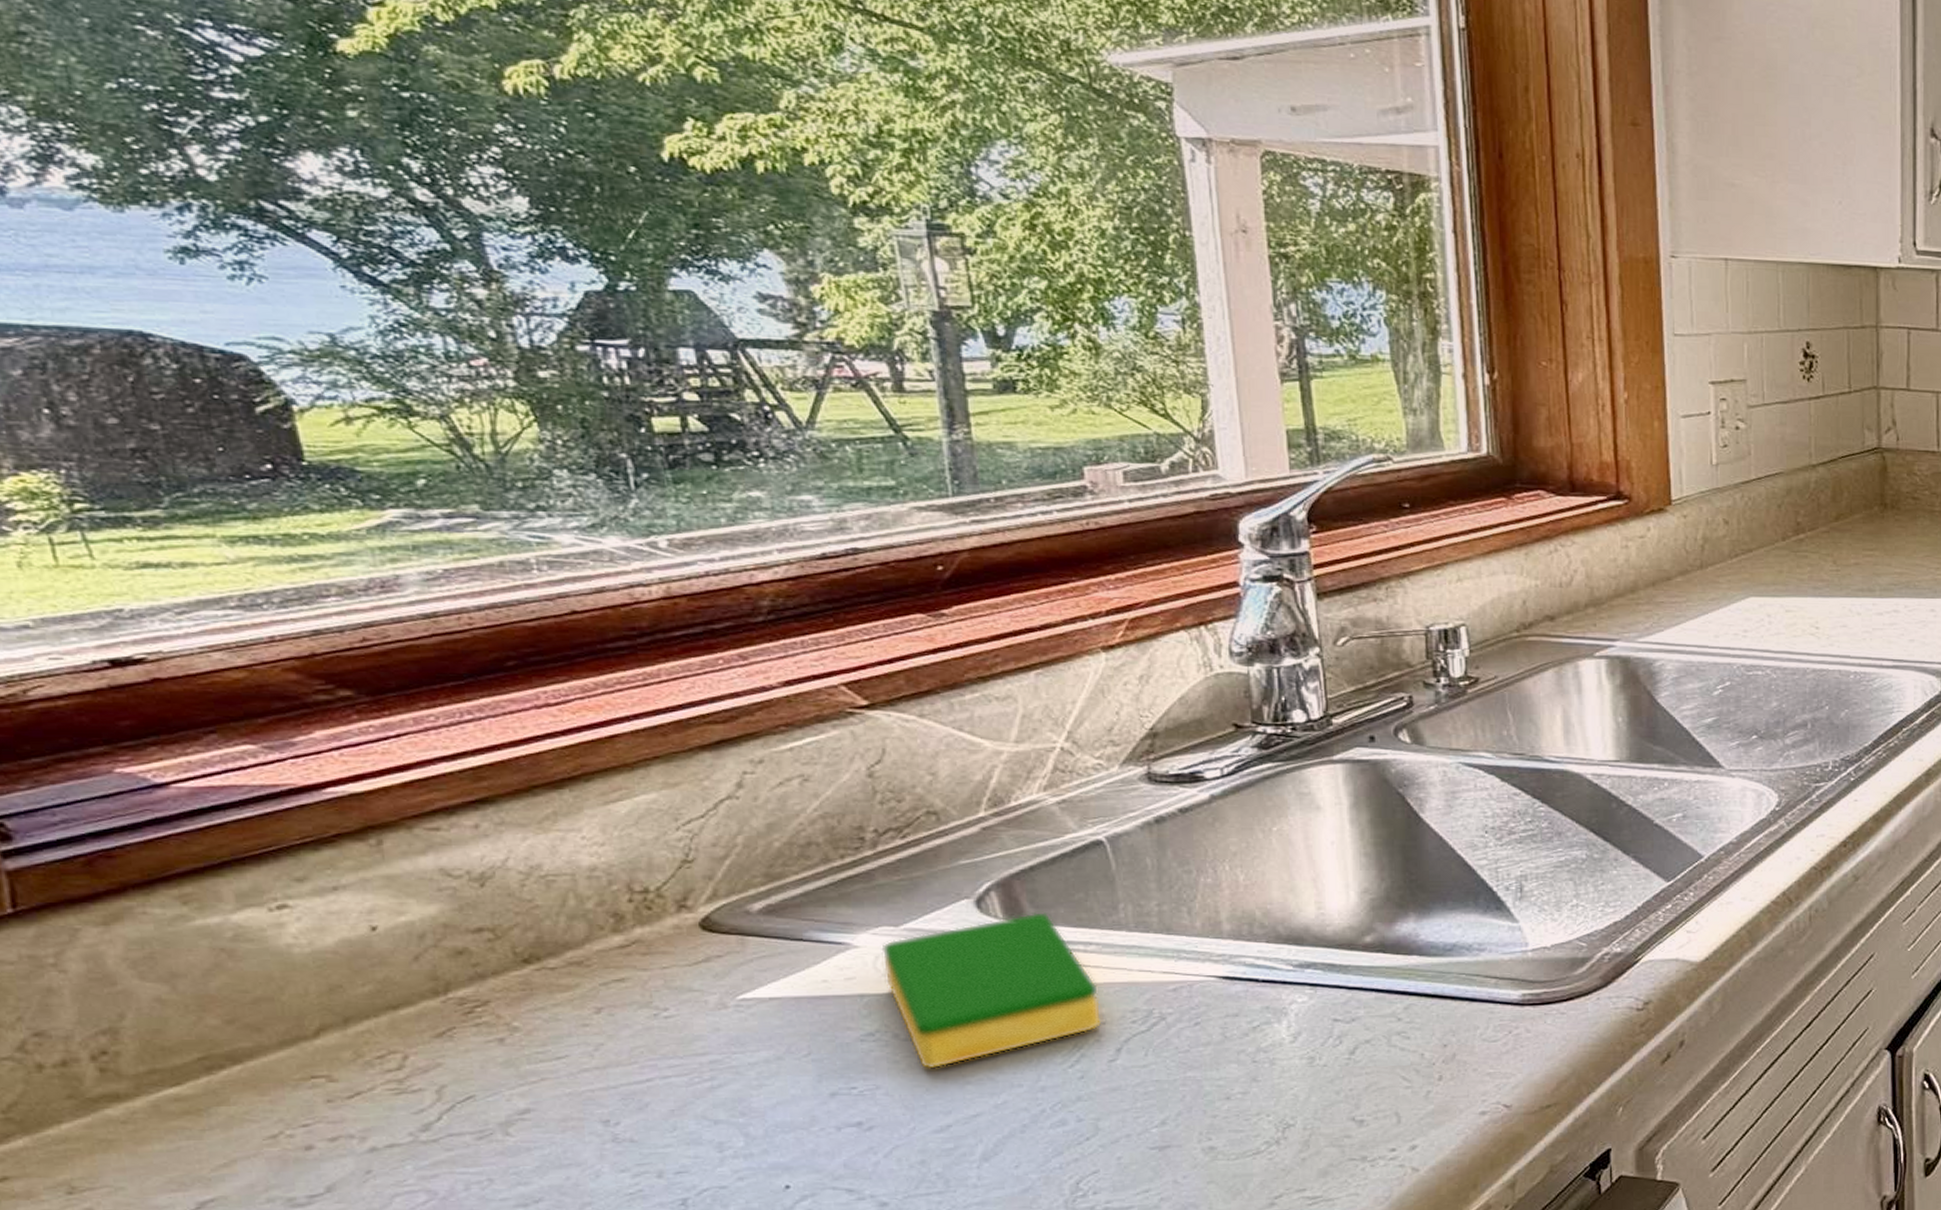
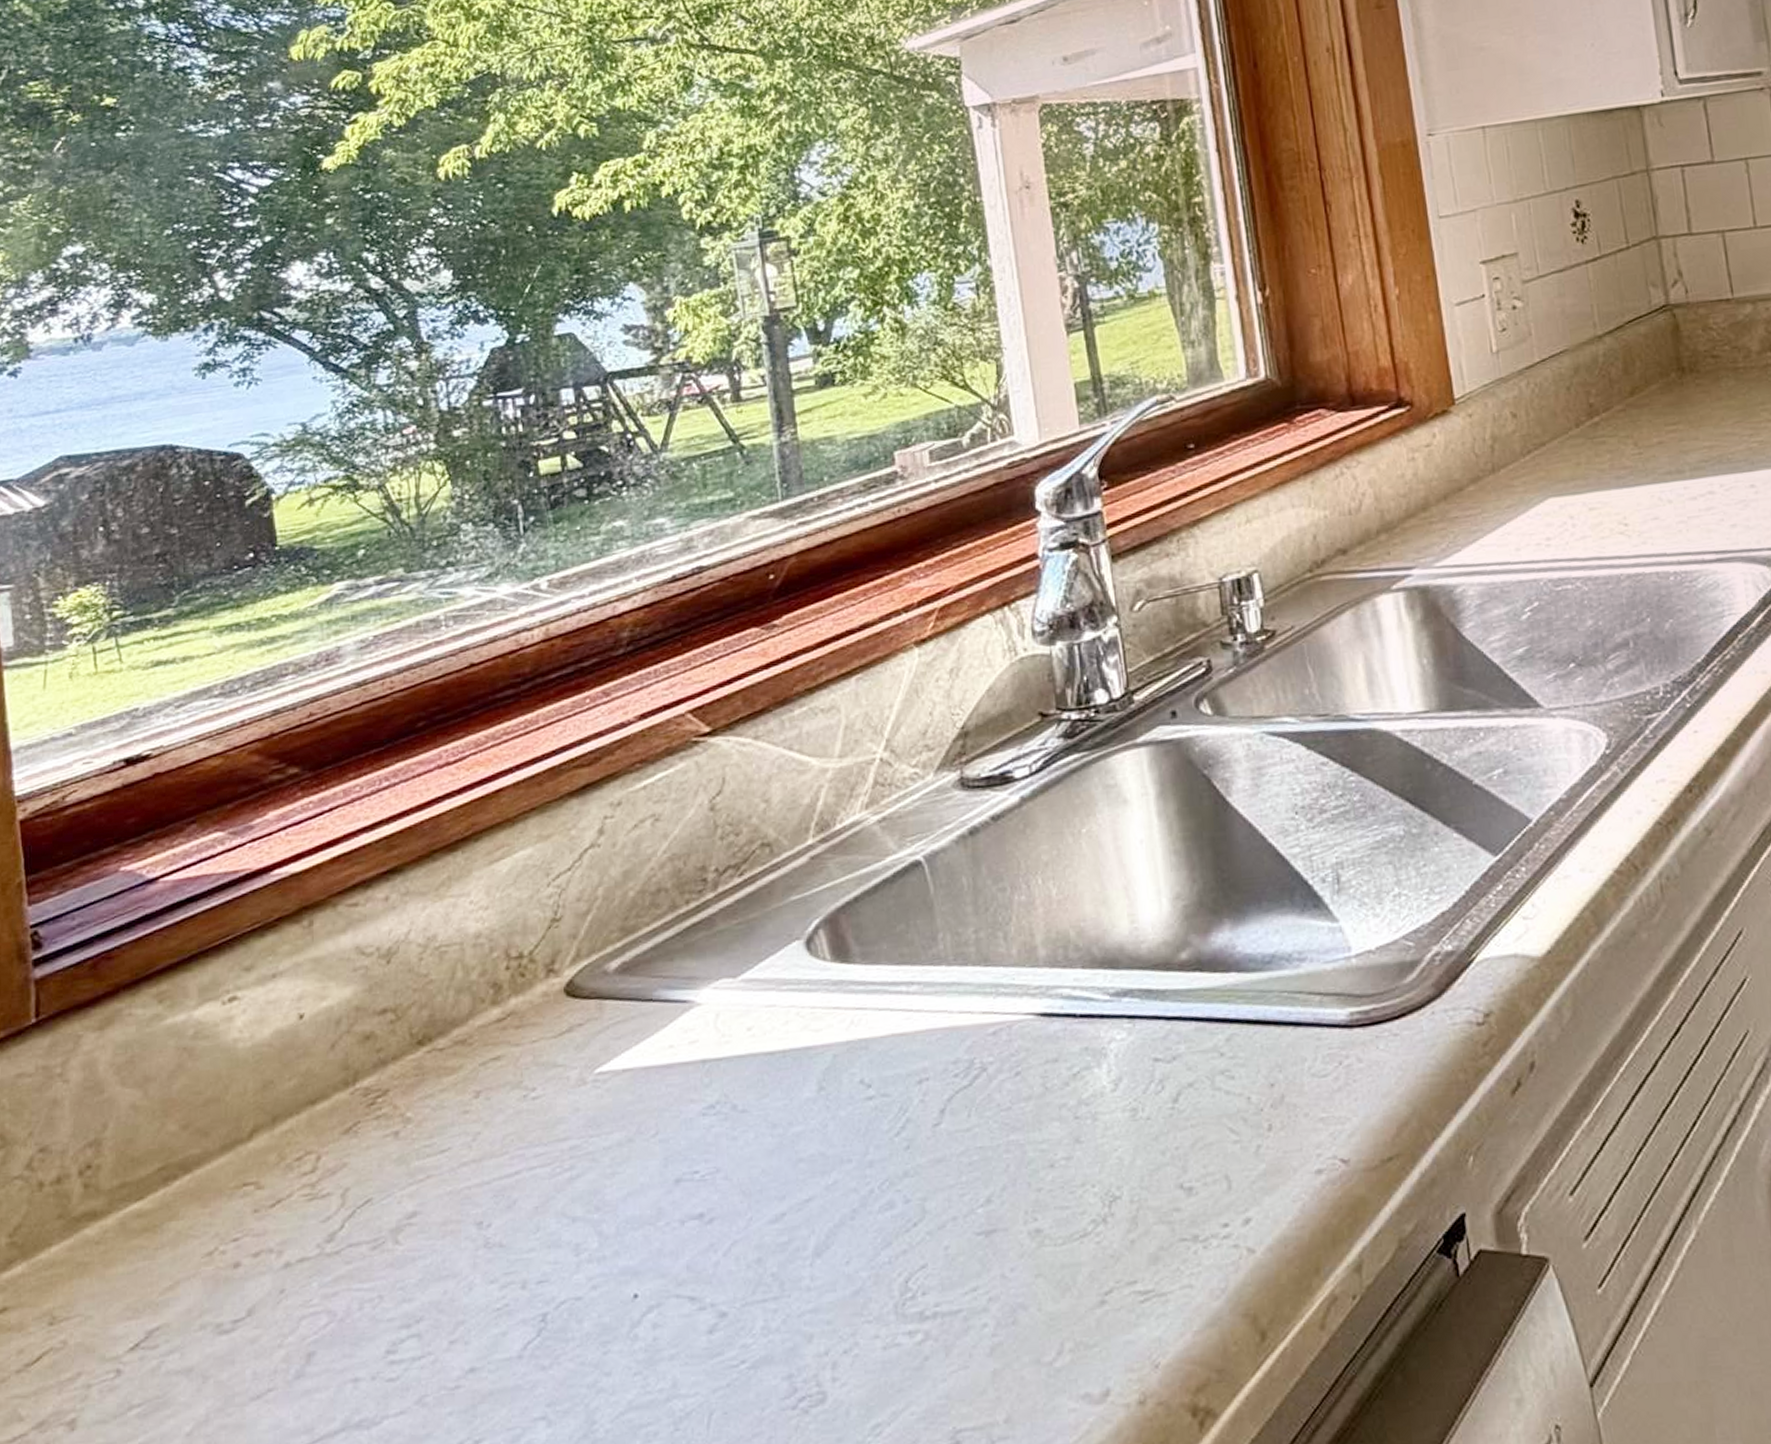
dish sponge: present [881,911,1102,1069] -> none [721,949,926,1146]

